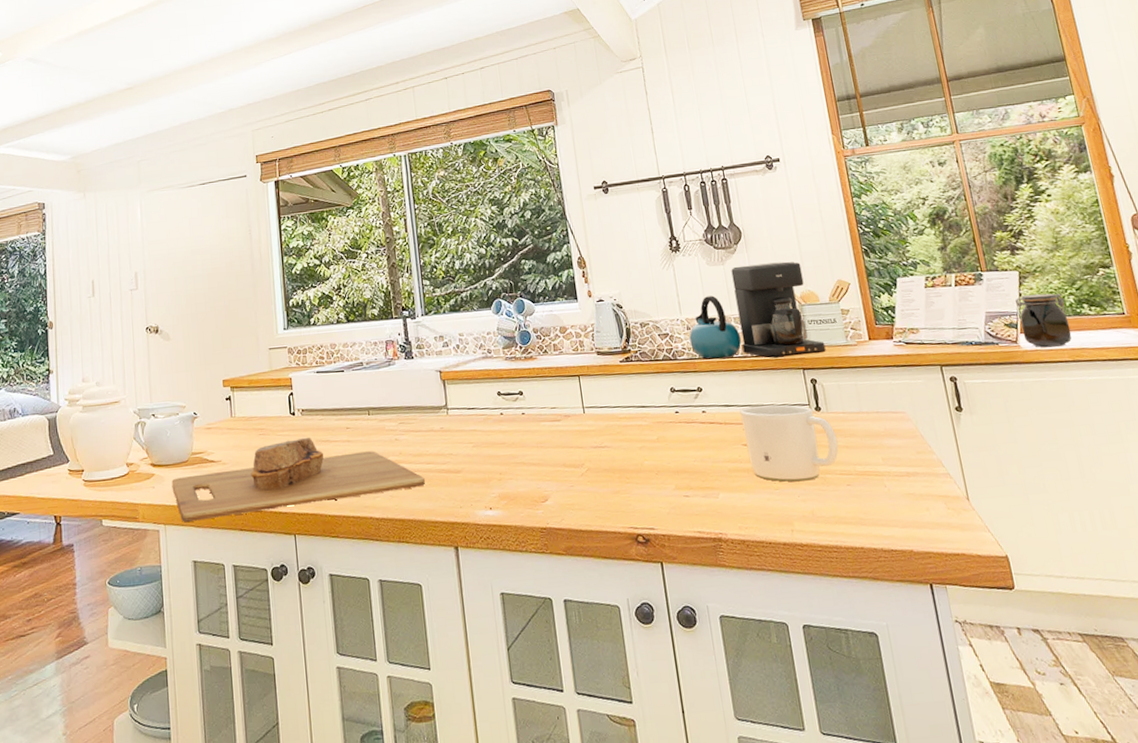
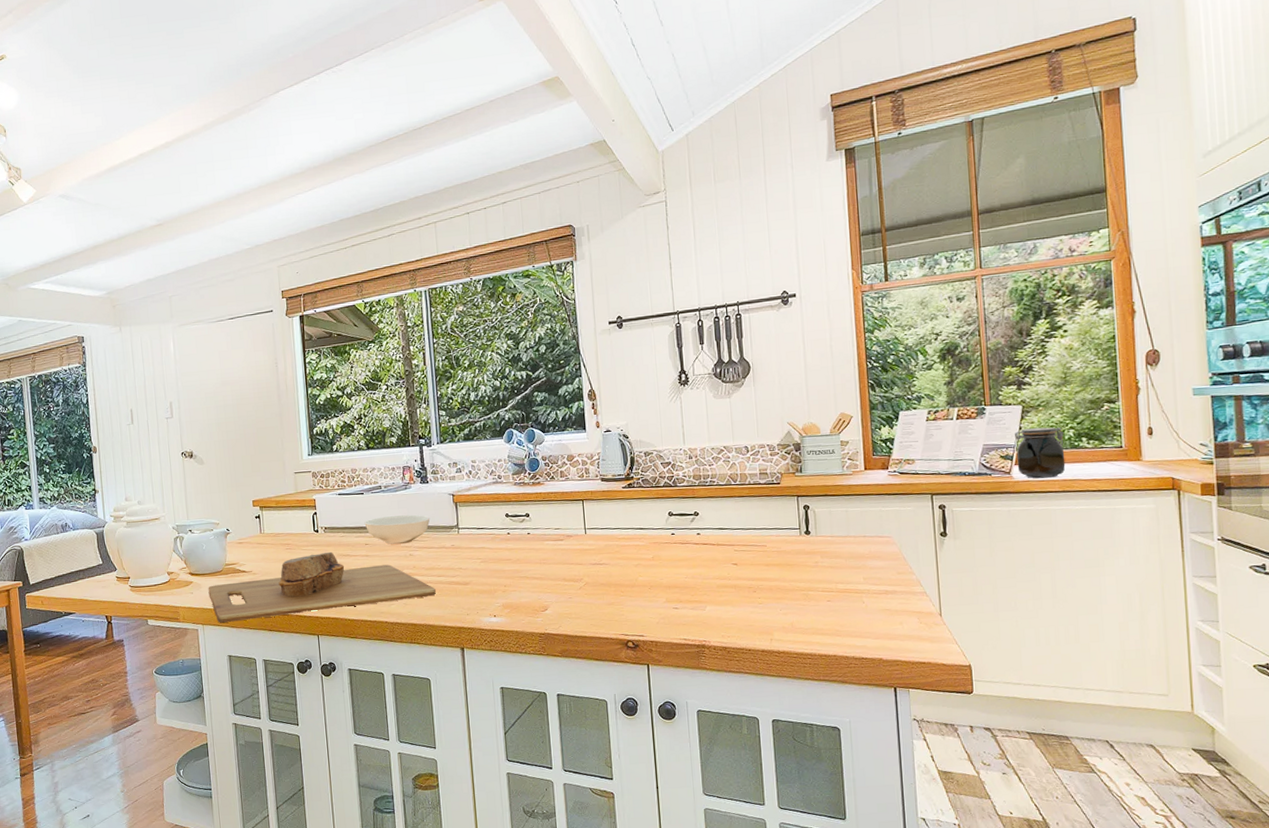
bowl: none [345,394,417,429] -> present [364,515,430,545]
kettle: present [689,296,742,359] -> none [690,427,741,486]
coffee maker: present [731,261,826,359] -> none [737,395,822,487]
mug: present [740,404,839,482] -> none [733,528,823,598]

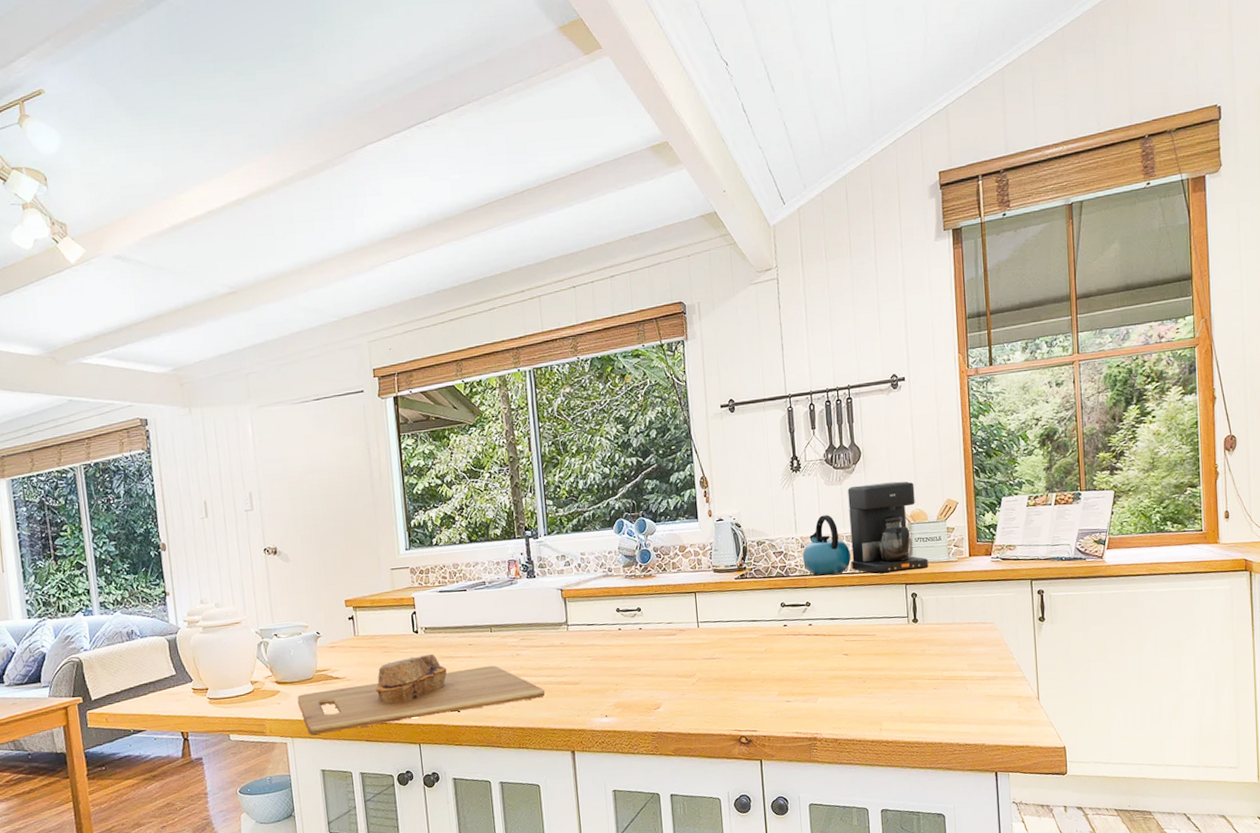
bowl: present [364,515,430,545] -> none [468,612,538,645]
kettle: none [690,427,741,486] -> present [802,515,851,575]
coffee maker: none [737,395,822,487] -> present [847,481,929,575]
jar: present [1014,427,1066,479] -> none [1106,511,1152,562]

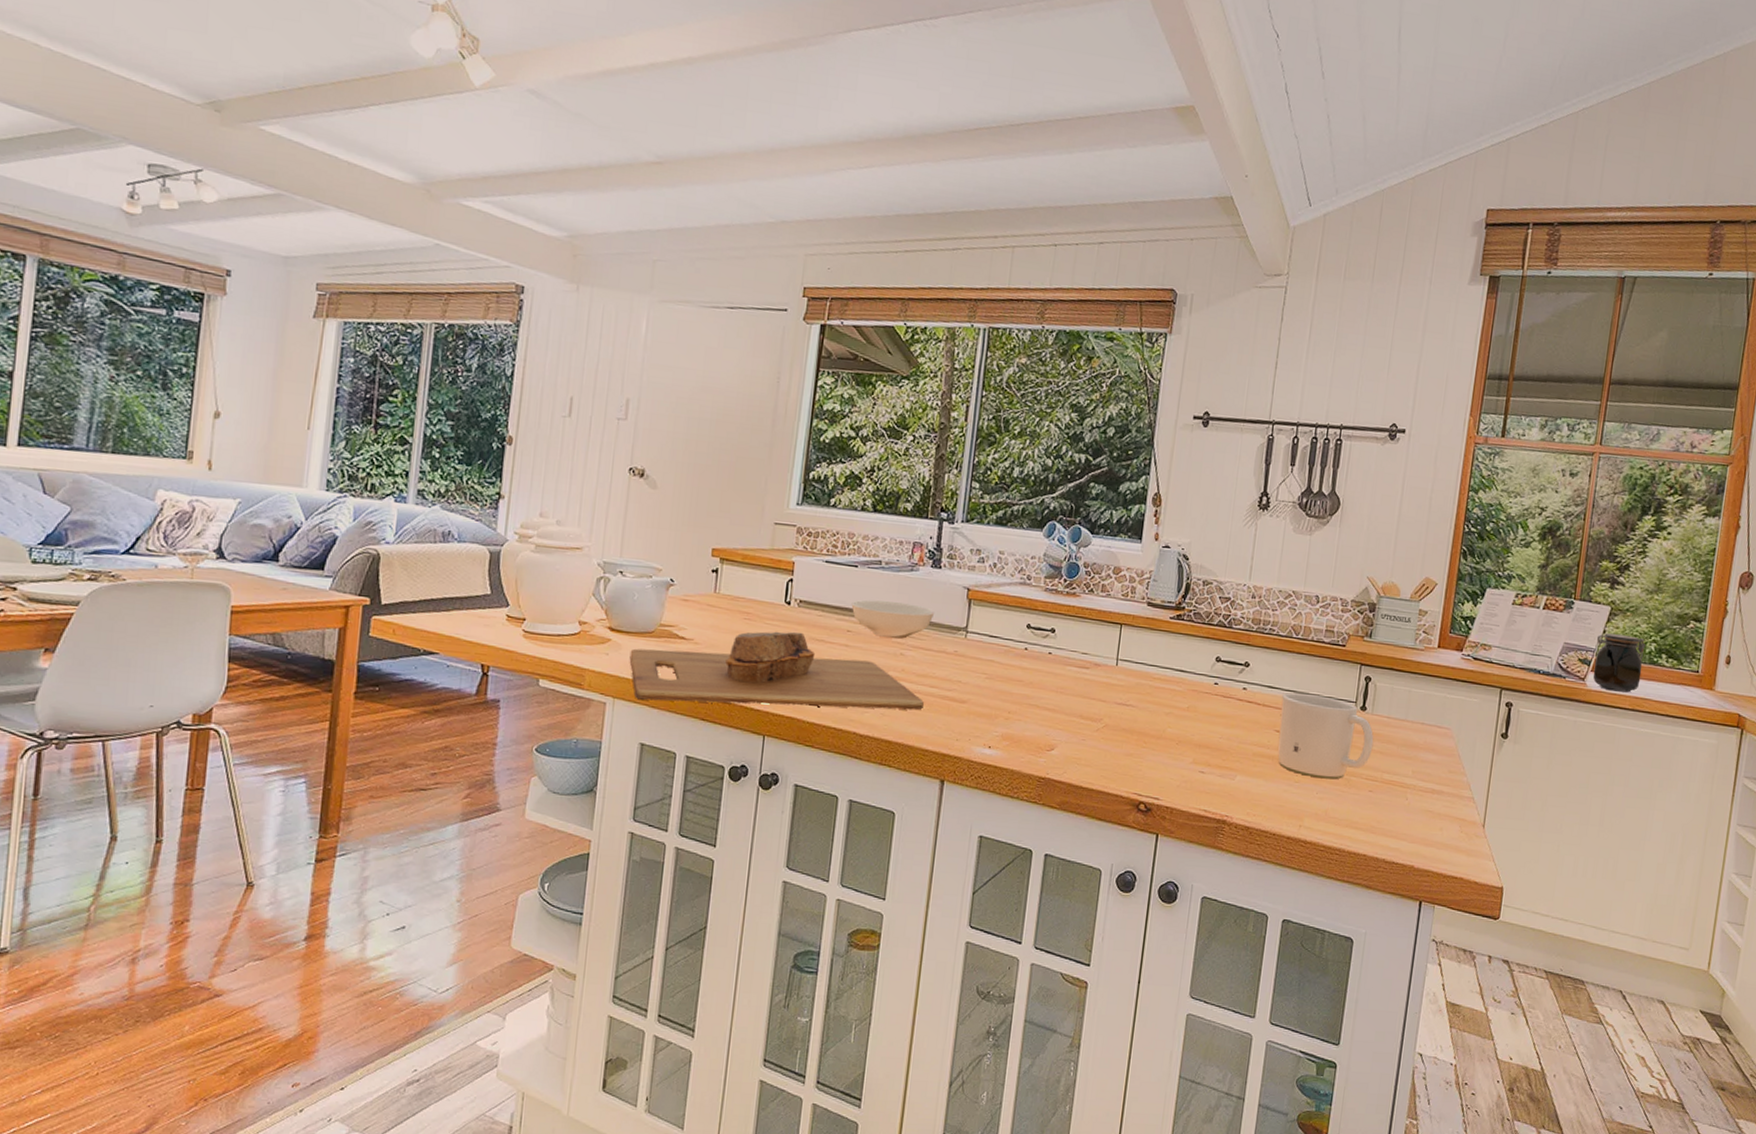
bowl: none [468,612,538,645] -> present [851,600,935,640]
kettle: present [802,515,851,575] -> none [1251,566,1307,637]
mug: none [843,617,930,687] -> present [1277,692,1374,780]
coffee maker: present [847,481,929,575] -> none [1304,540,1393,652]
jar: none [1106,511,1152,562] -> present [1593,633,1645,693]

